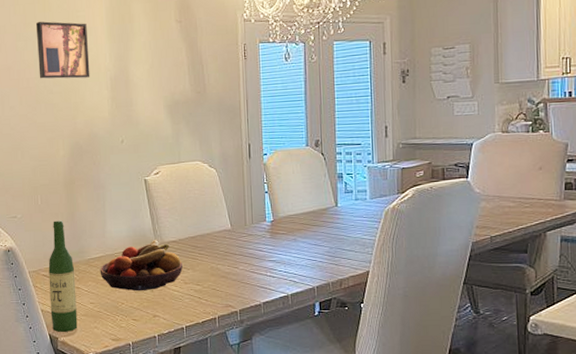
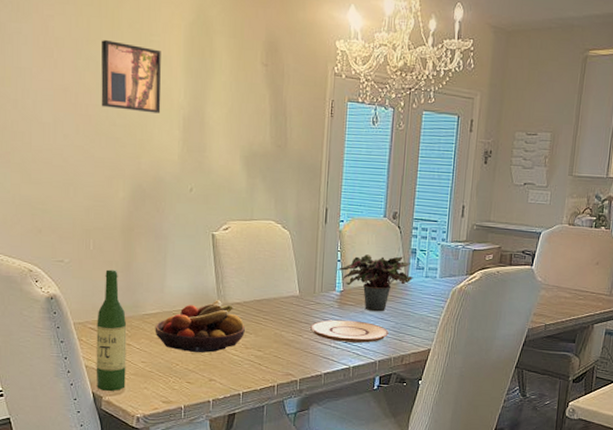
plate: none [244,248,324,271] -> present [309,319,389,343]
potted plant: none [264,182,344,239] -> present [336,254,414,312]

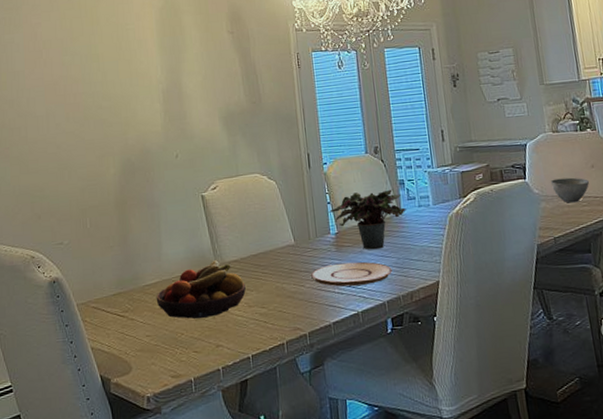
wine bottle: present [96,269,127,391] -> none [99,244,133,372]
wall art: present [101,40,161,114] -> none [84,35,141,94]
bowl: none [554,270,590,295] -> present [550,177,589,203]

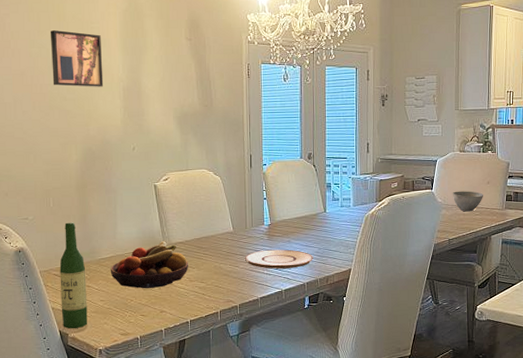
wall art: none [84,35,141,94] -> present [51,30,104,87]
wine bottle: none [99,244,133,372] -> present [59,222,88,328]
potted plant: present [327,189,408,250] -> none [263,190,331,240]

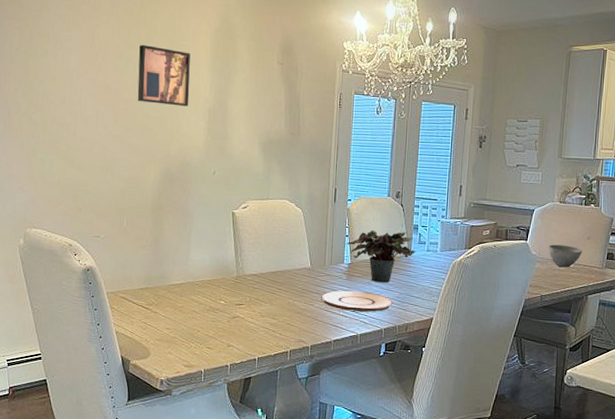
wine bottle: present [59,222,88,328] -> none [125,244,154,355]
fruit bowl: present [110,241,188,289] -> none [179,272,261,321]
potted plant: none [263,190,331,240] -> present [344,230,417,283]

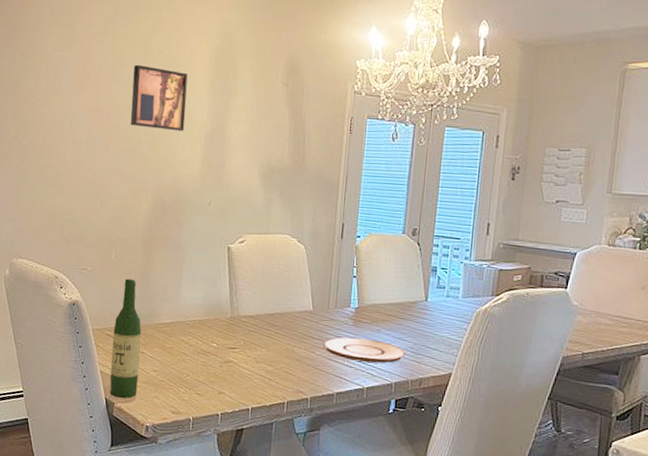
wine bottle: none [125,244,154,355] -> present [110,278,142,398]
potted plant: present [344,230,417,283] -> none [351,271,434,332]
bowl: present [548,244,582,268] -> none [592,294,635,322]

